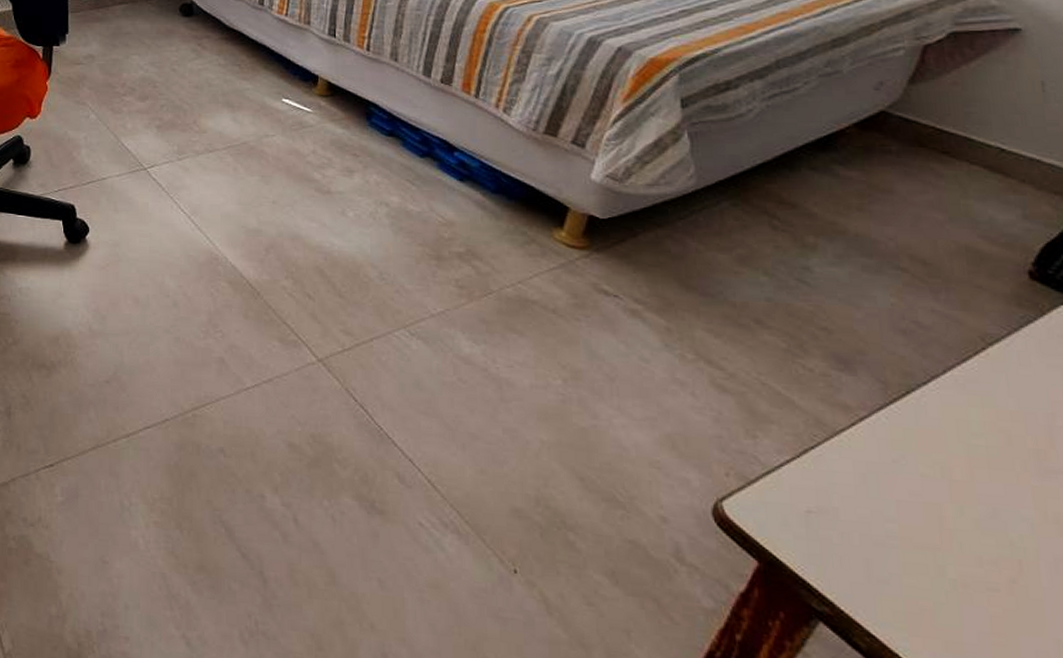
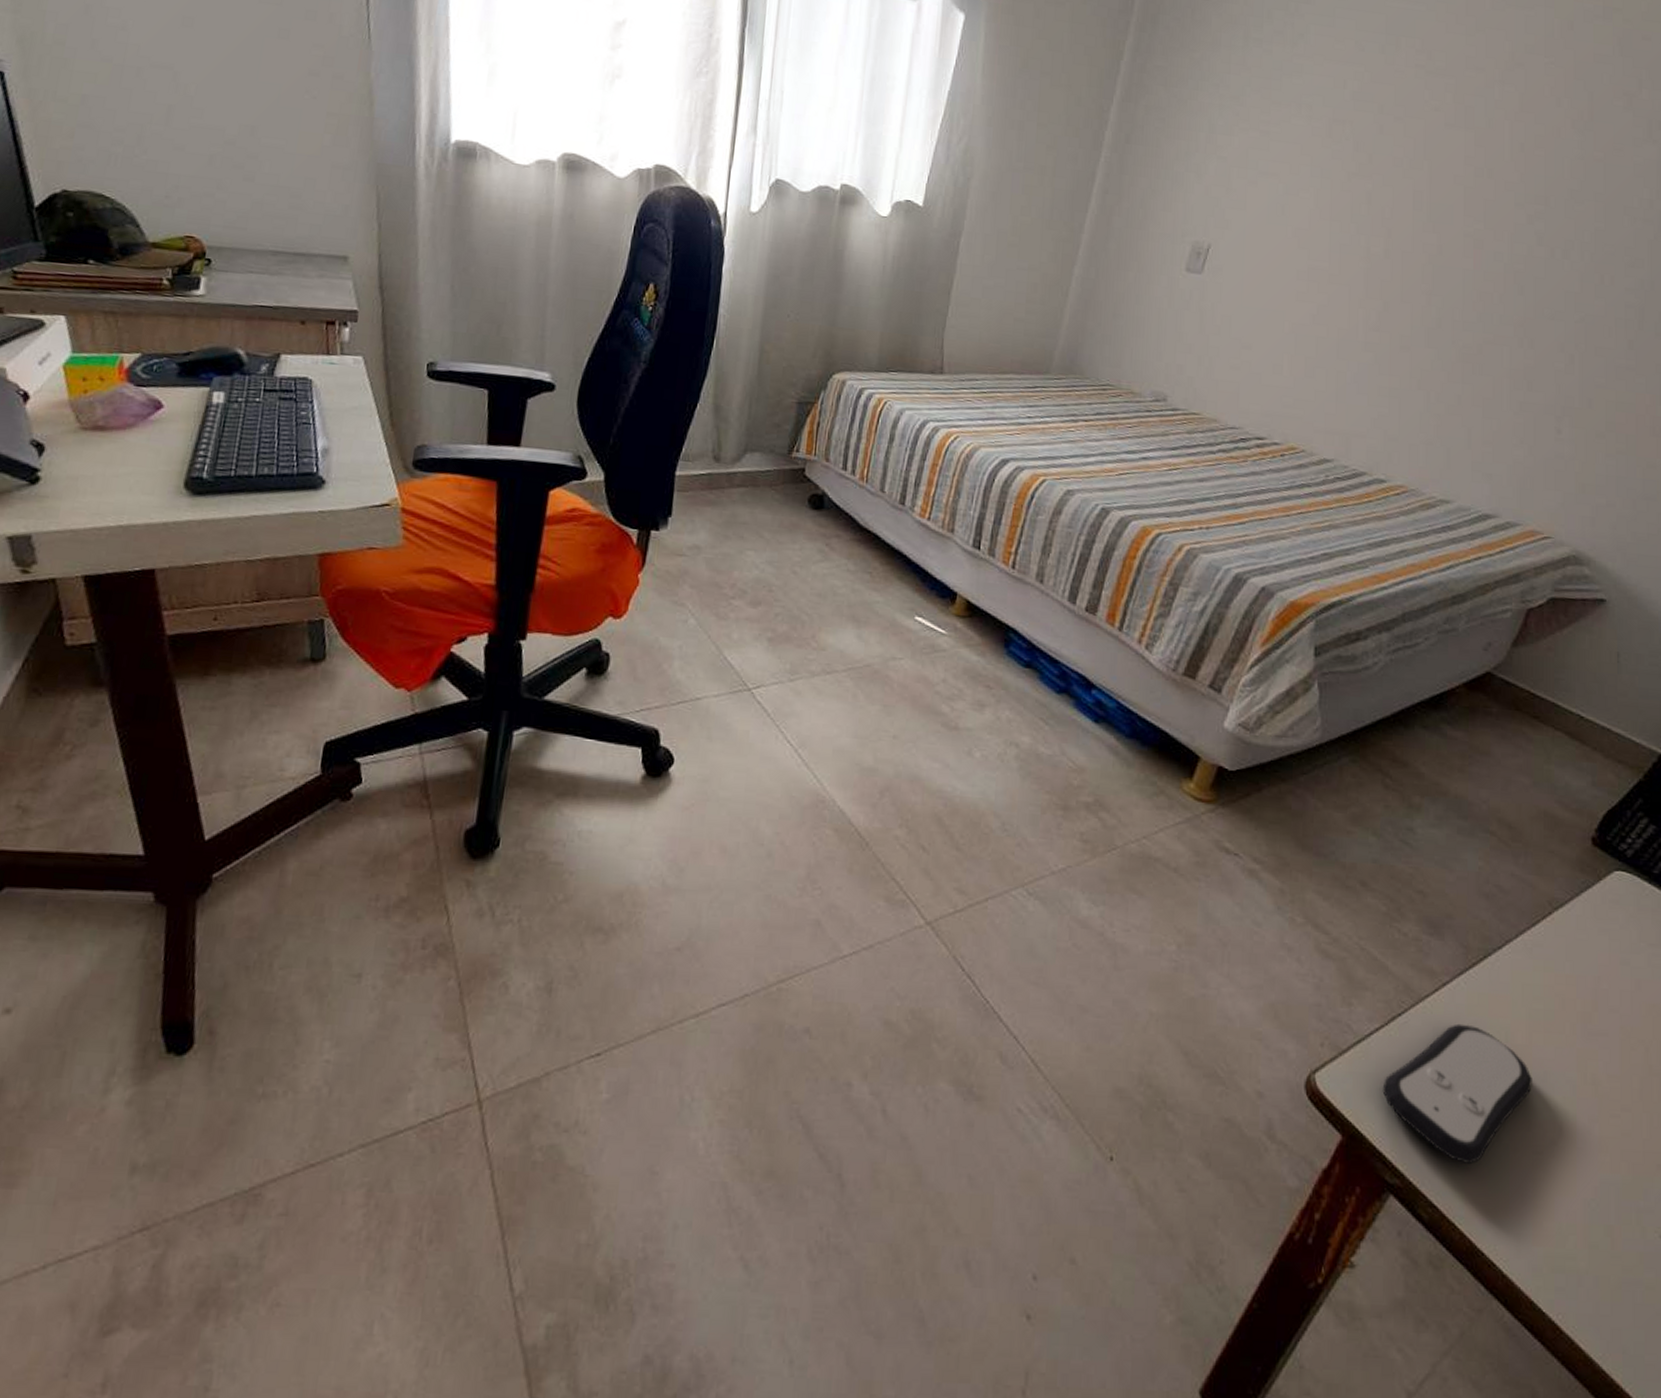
remote control: none [799,457,979,598] -> present [1382,1023,1532,1165]

